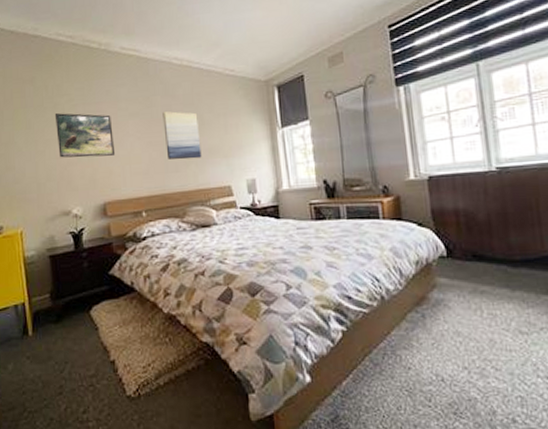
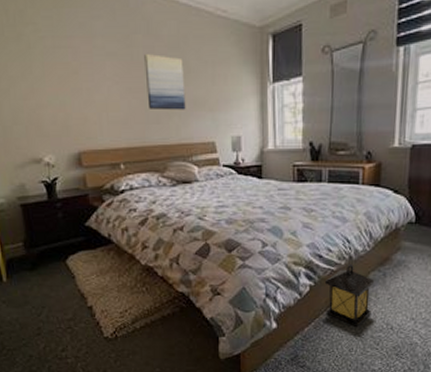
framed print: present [54,113,116,158] -> none [18,46,91,100]
lantern: none [357,304,416,380] -> present [324,263,375,328]

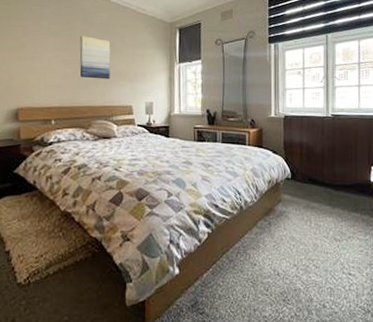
lantern: present [324,263,375,328] -> none [220,213,262,274]

